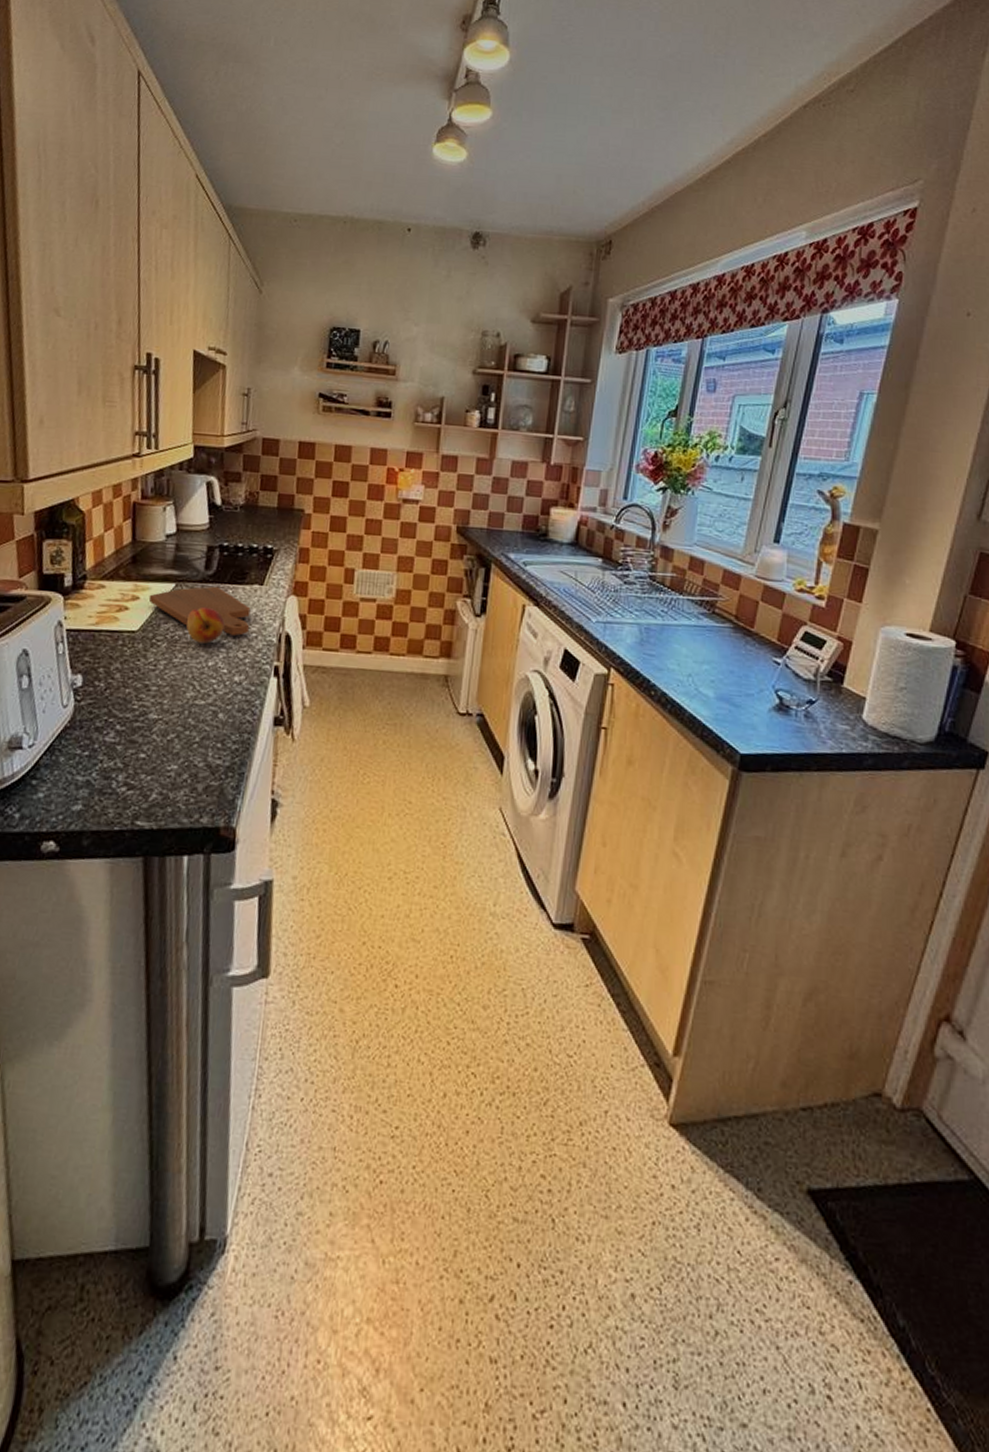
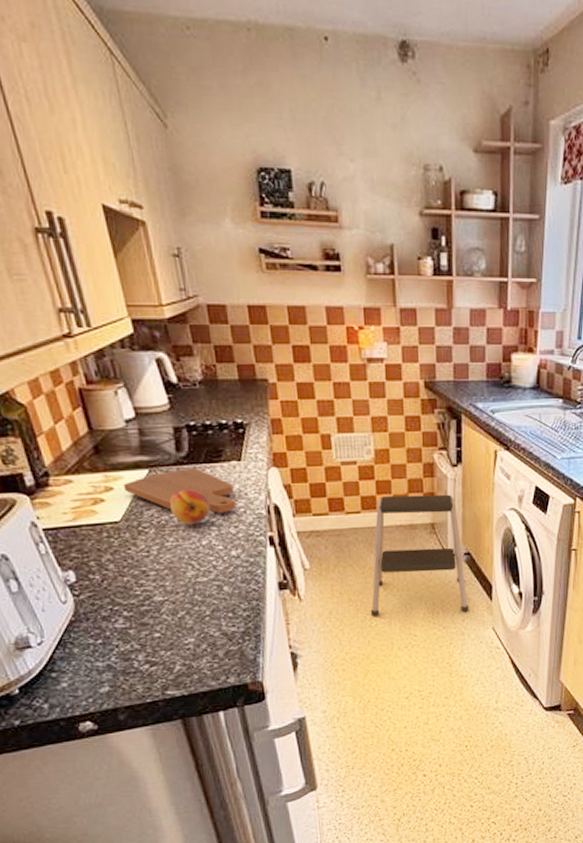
step stool: none [364,639,476,783] -> present [370,494,469,616]

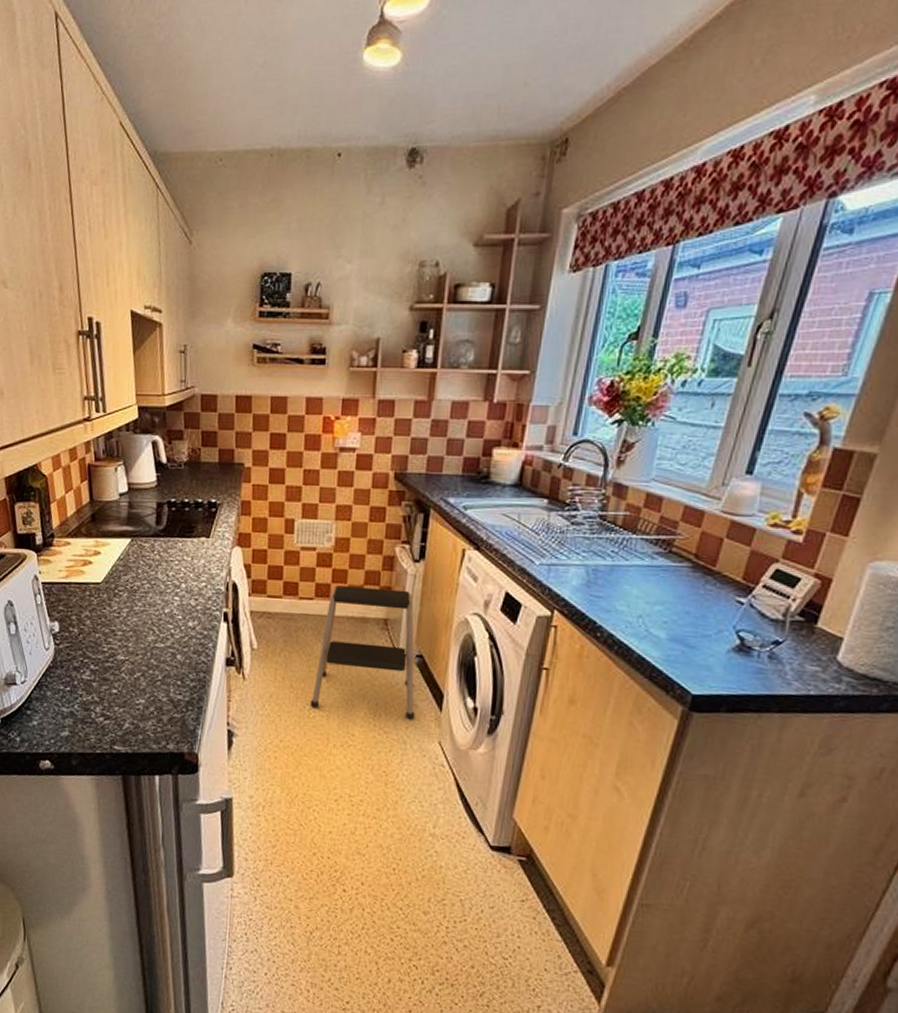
cutting board: present [123,467,236,513] -> none [108,540,200,585]
fruit: present [170,488,211,525] -> none [143,559,177,593]

